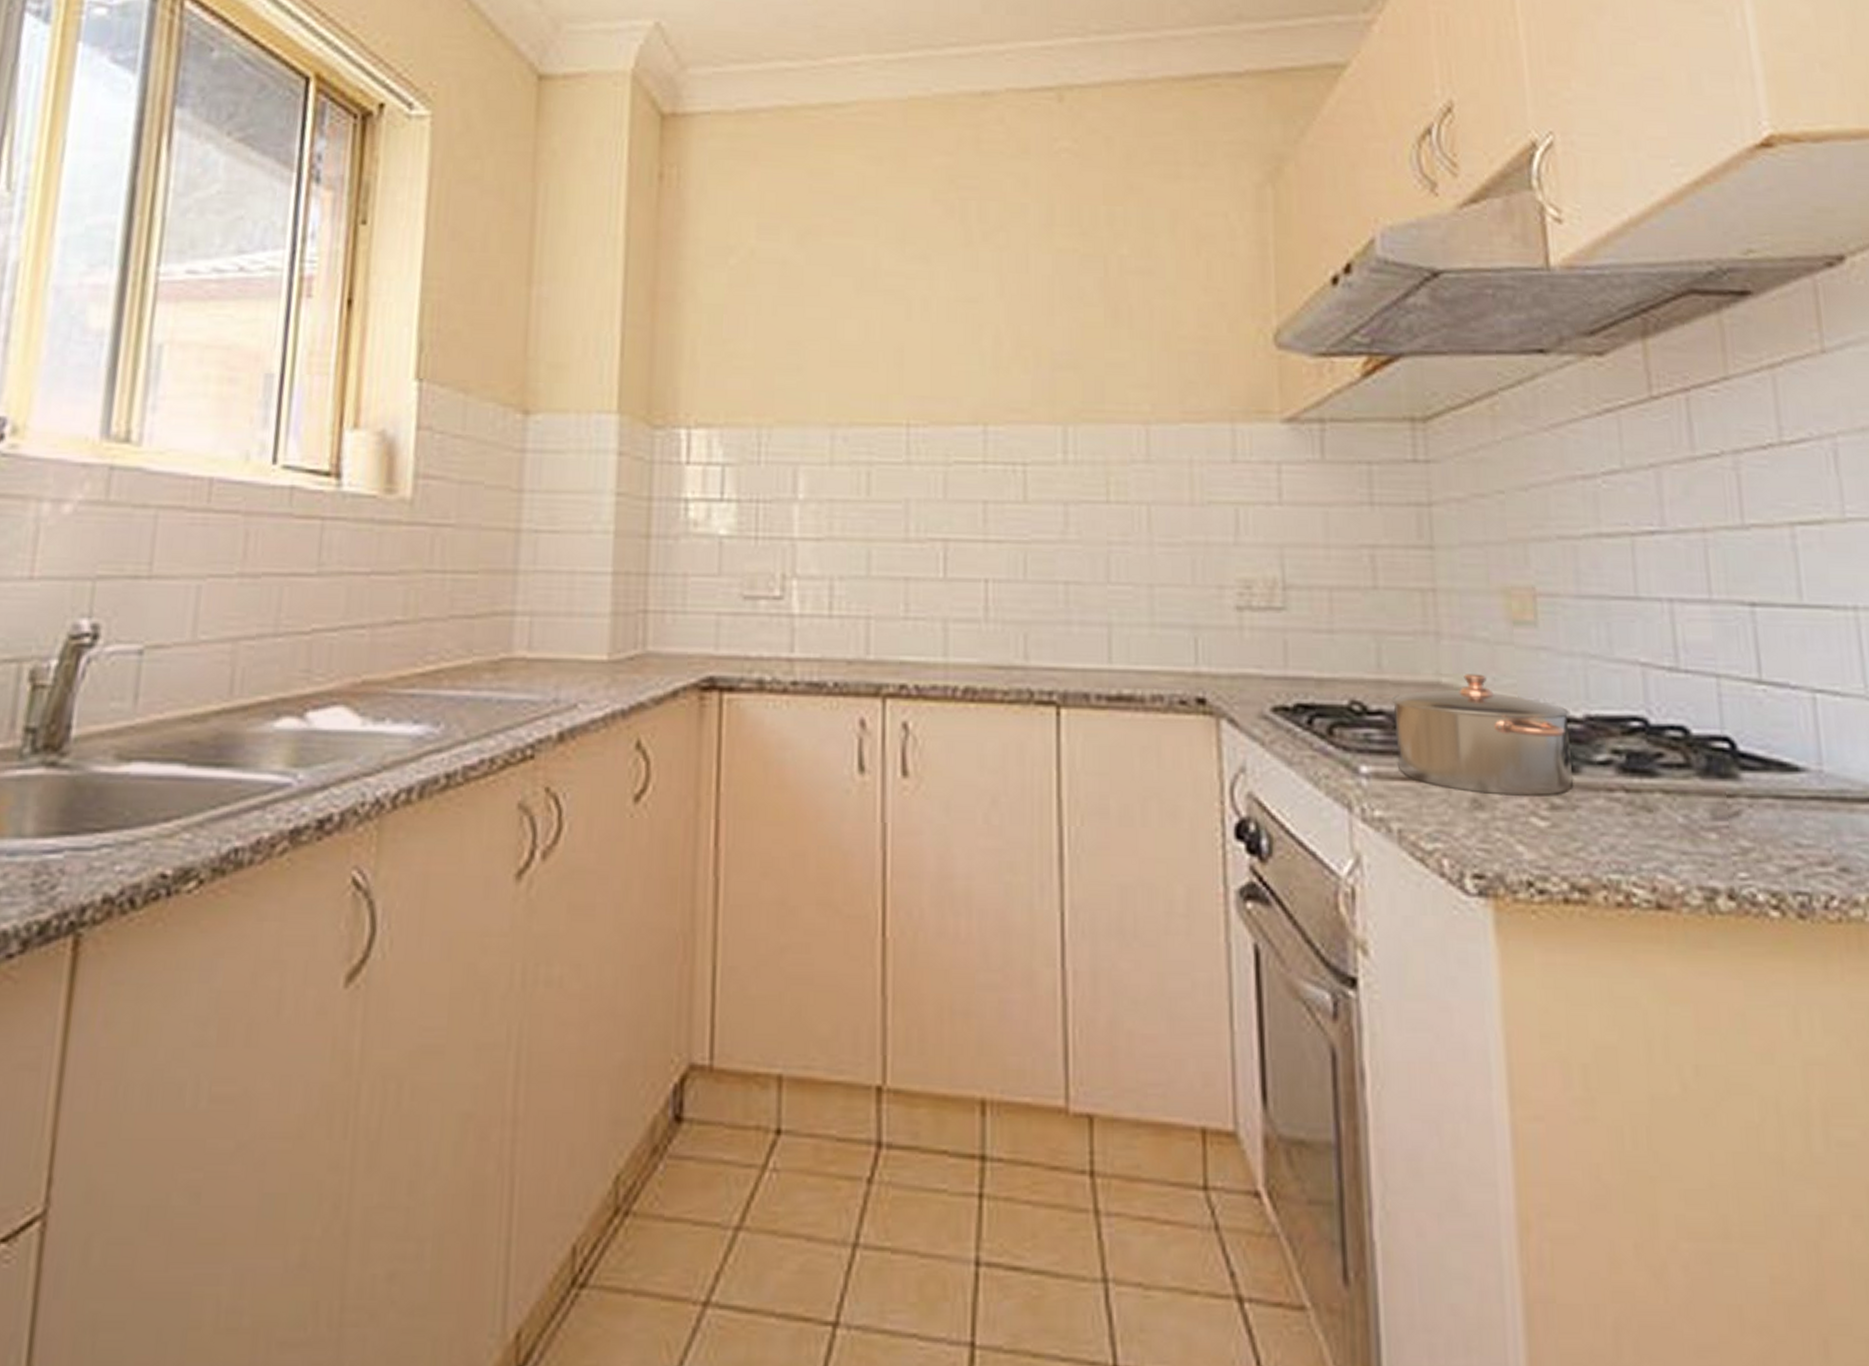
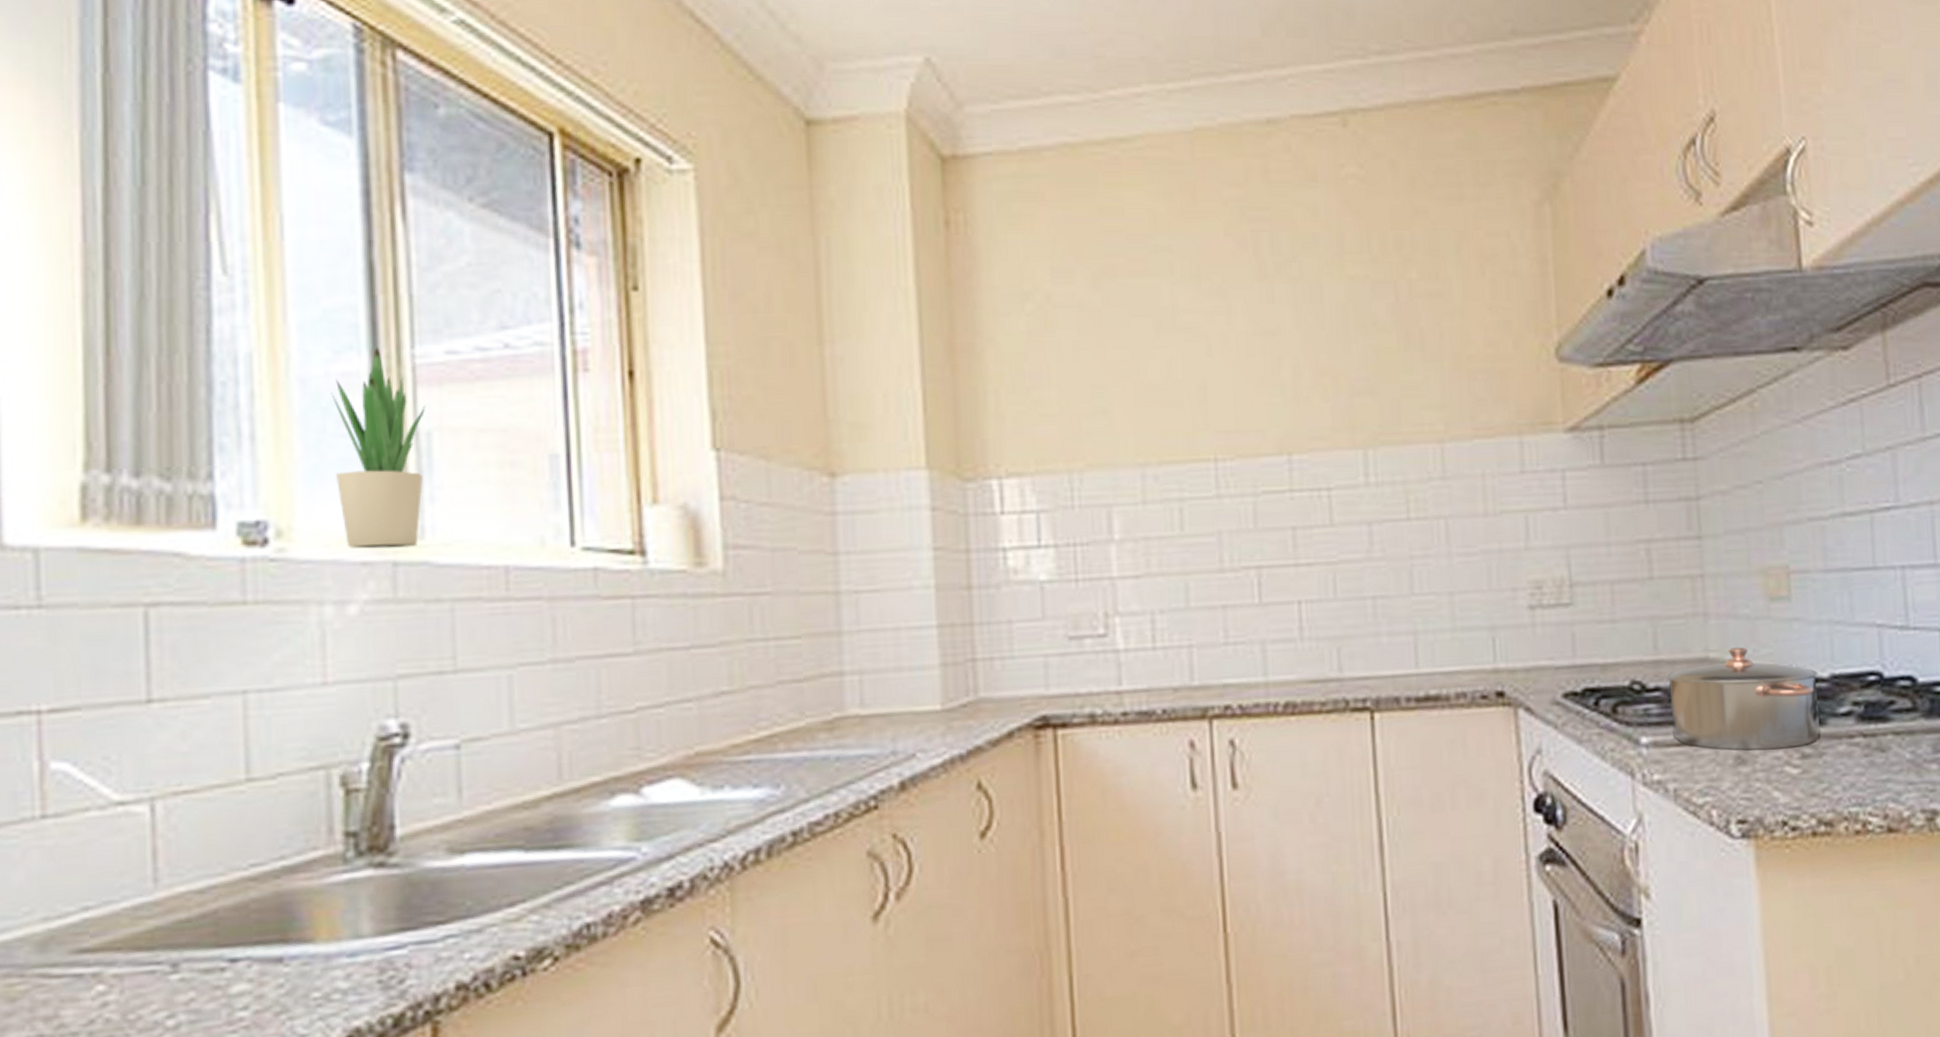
potted plant: none [71,263,162,453] -> present [331,347,426,549]

